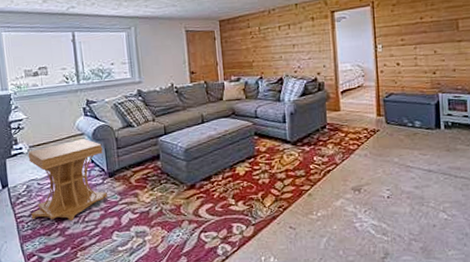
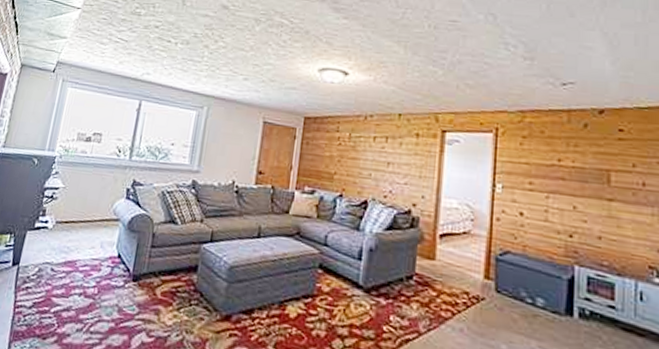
side table: present [27,139,107,220] -> none [31,225,136,326]

